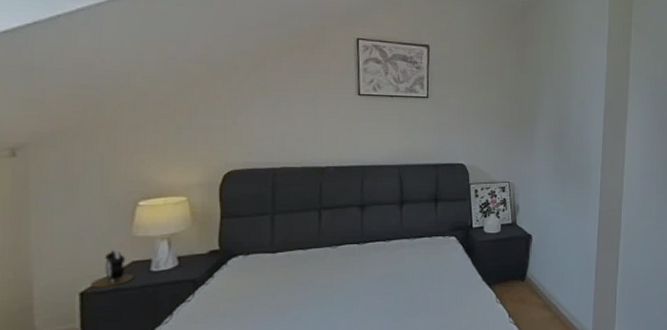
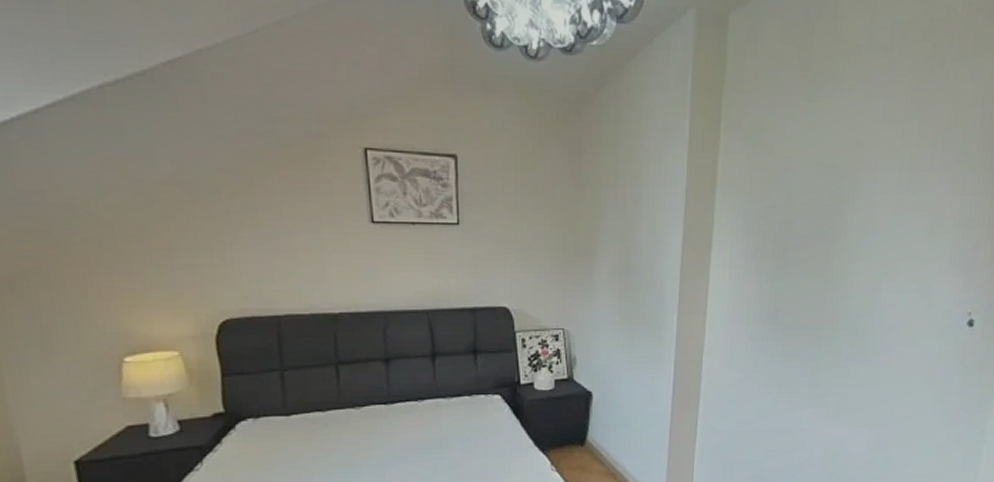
alarm clock: present [89,249,134,288] -> none [83,413,132,456]

